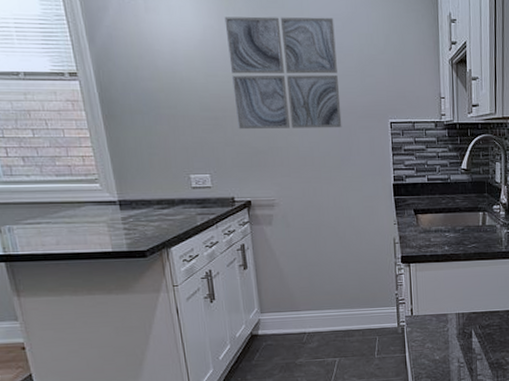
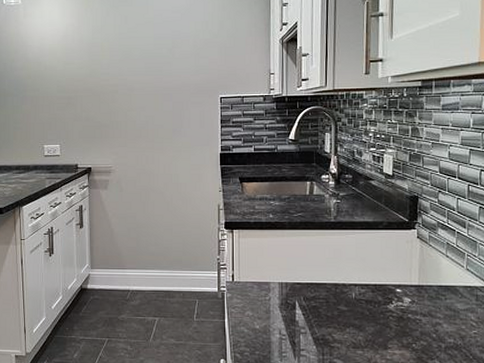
wall art: present [224,16,342,130] -> none [83,10,176,107]

